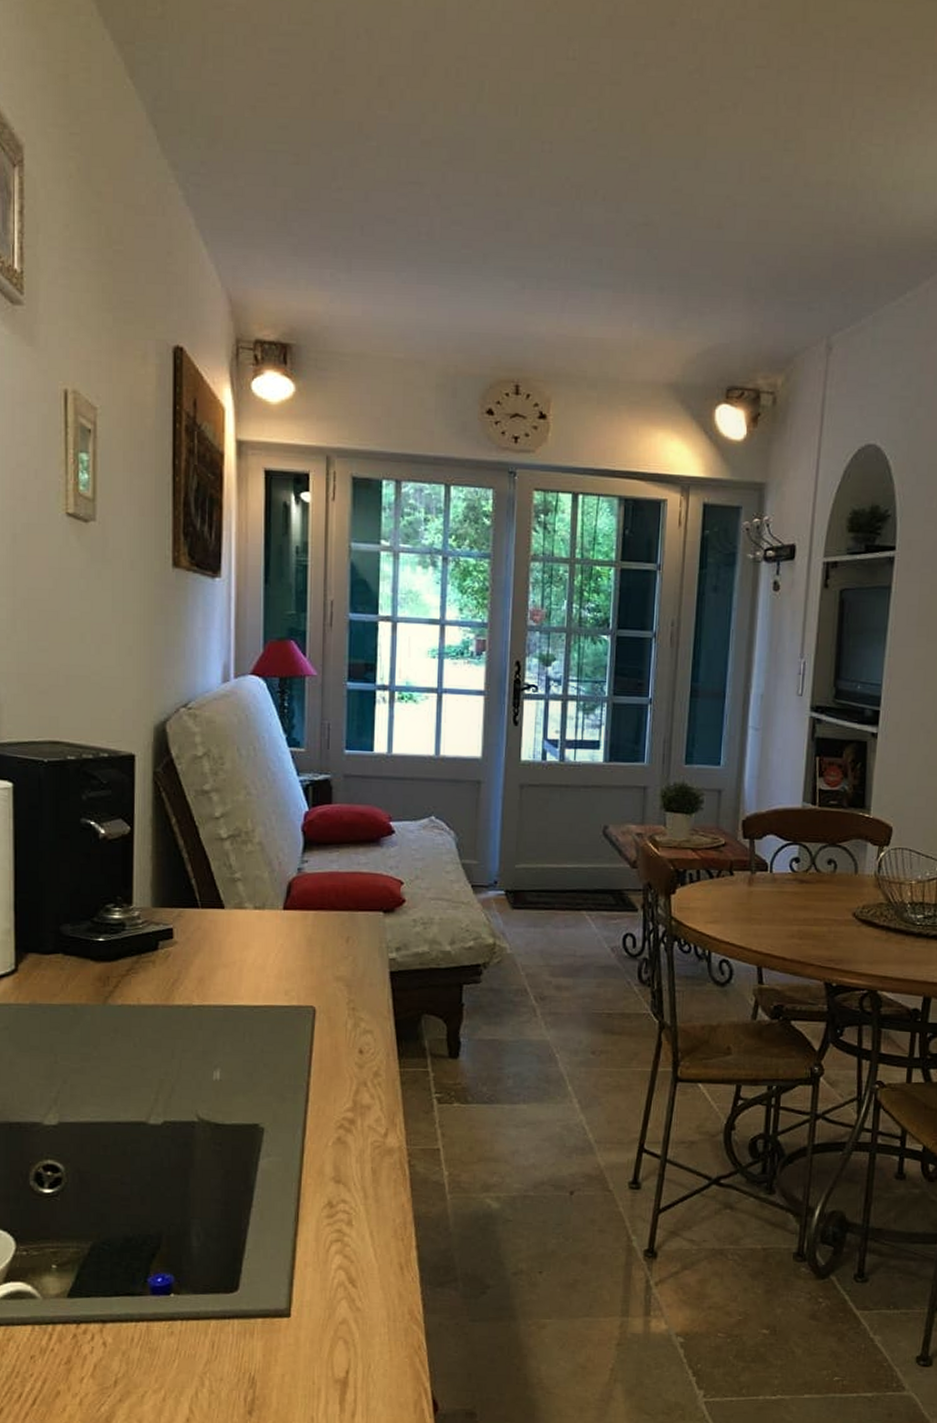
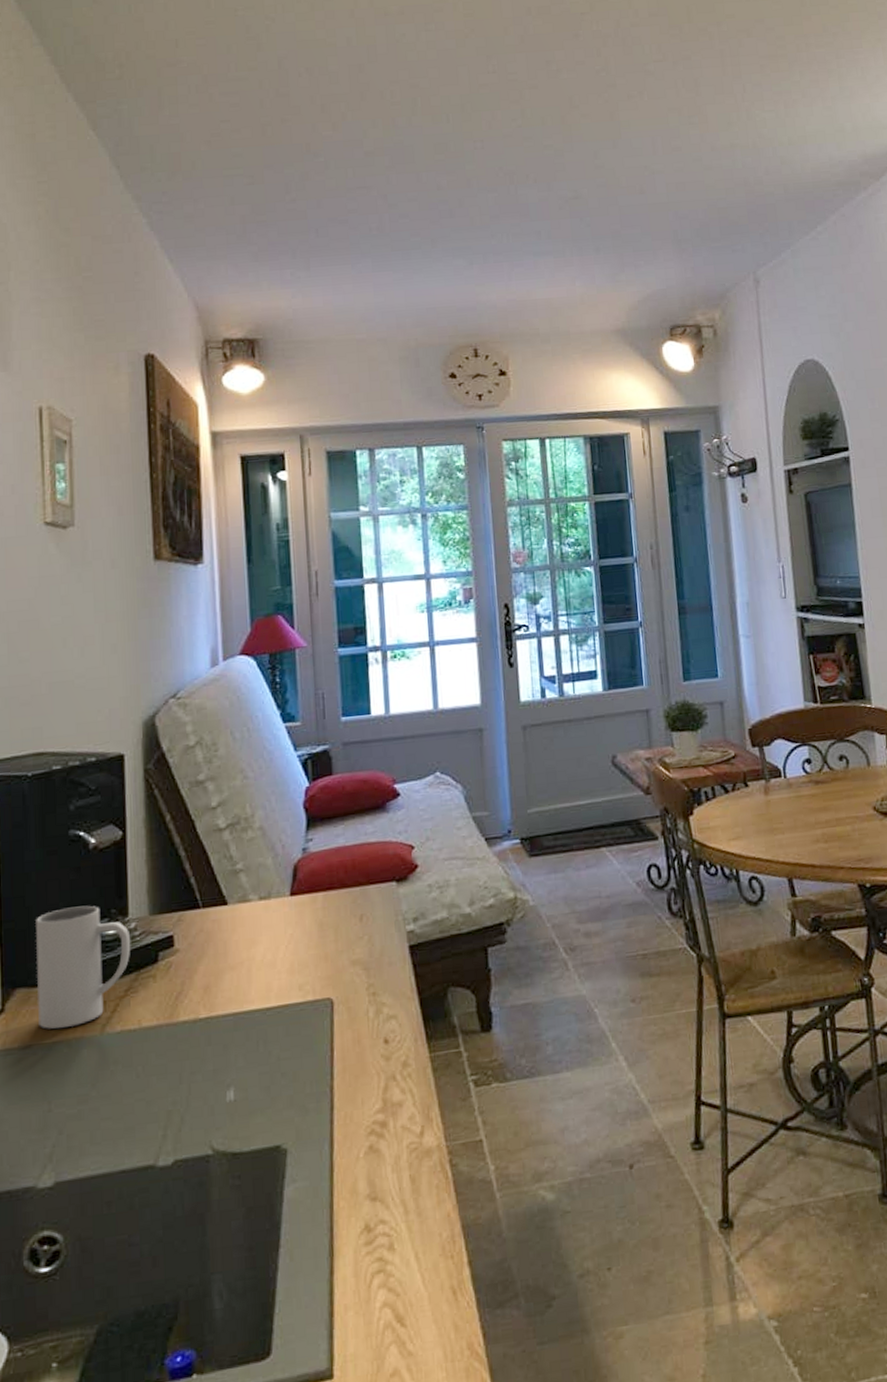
mug: none [48,888,134,994] -> present [36,905,131,1029]

